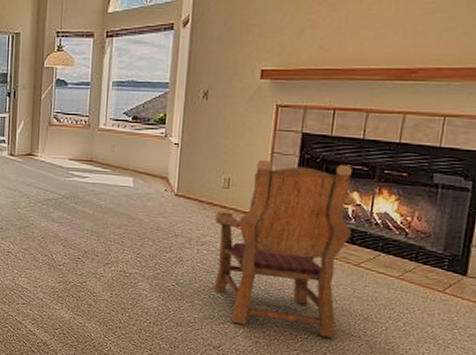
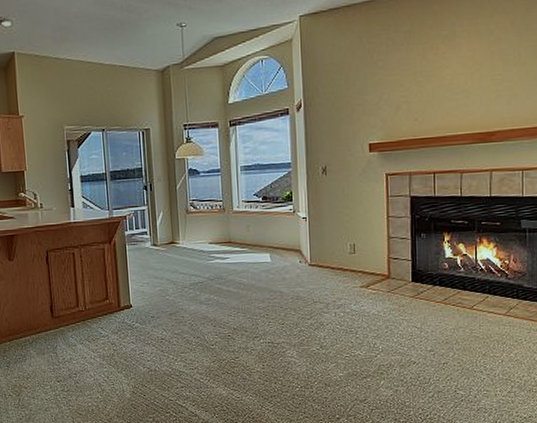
armchair: present [213,159,352,338] -> none [346,220,462,377]

